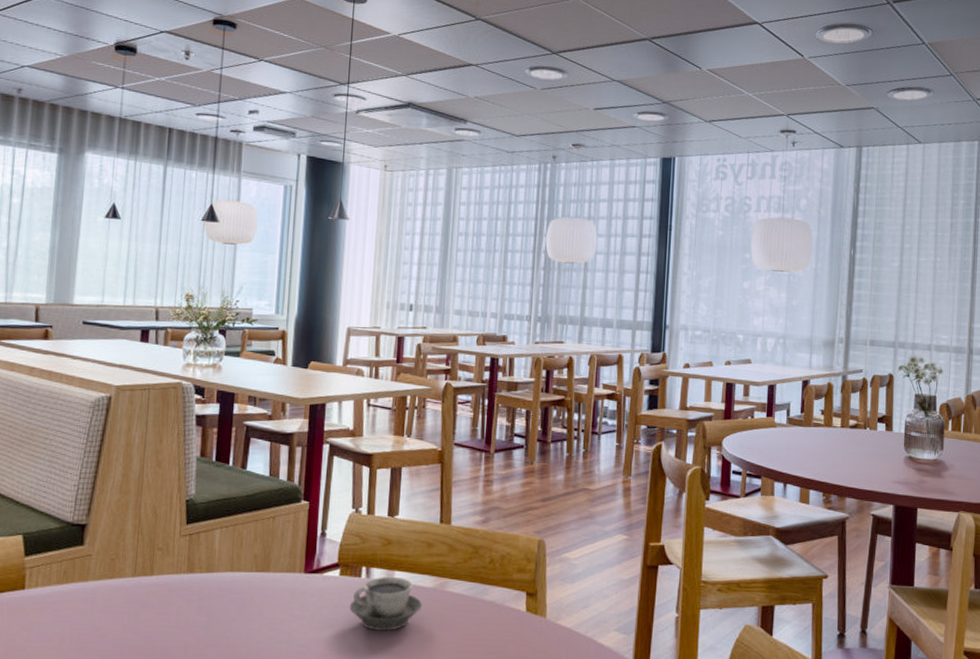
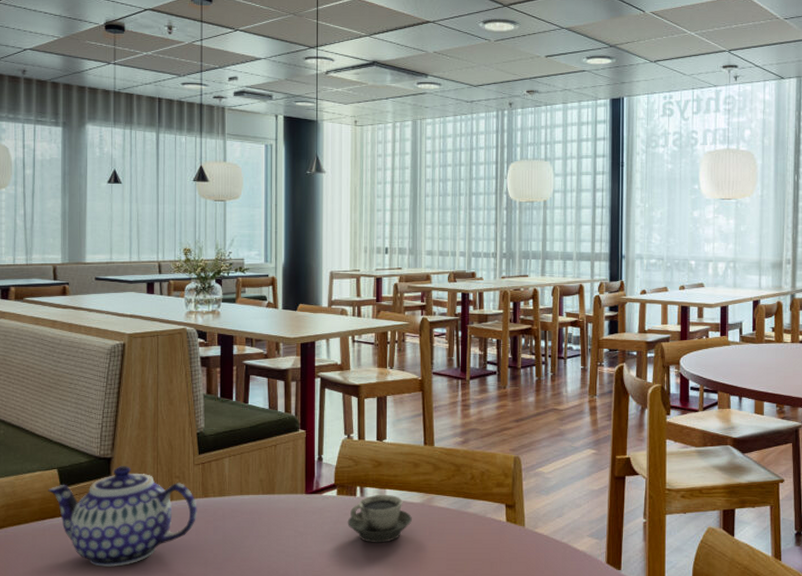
teapot: none [9,534,181,649] -> present [48,466,197,567]

